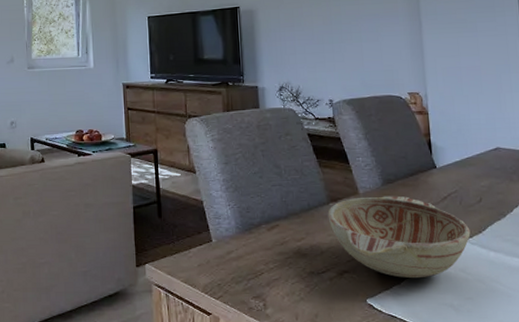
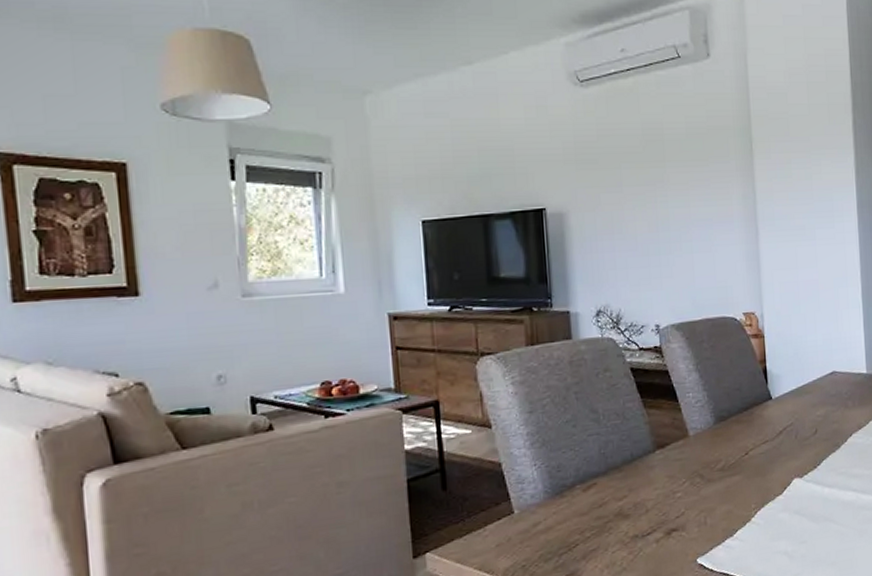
decorative bowl: present [327,195,471,279] -> none [653,434,806,529]

